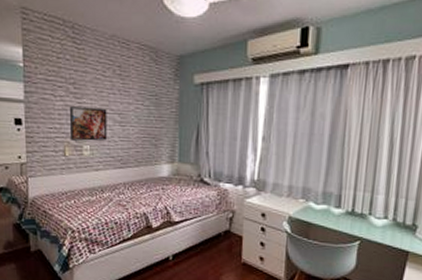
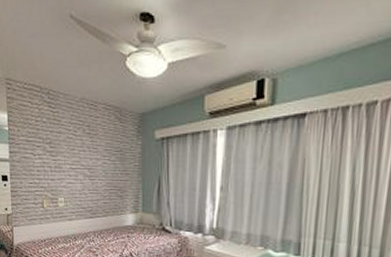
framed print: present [70,106,108,141] -> none [47,163,79,194]

